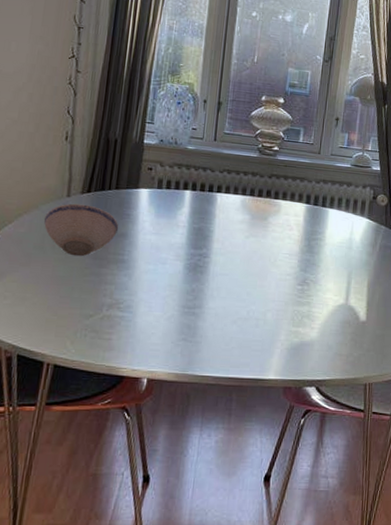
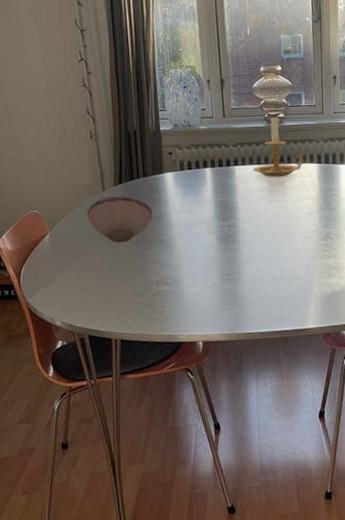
candle holder: none [236,147,293,212] -> present [252,116,304,177]

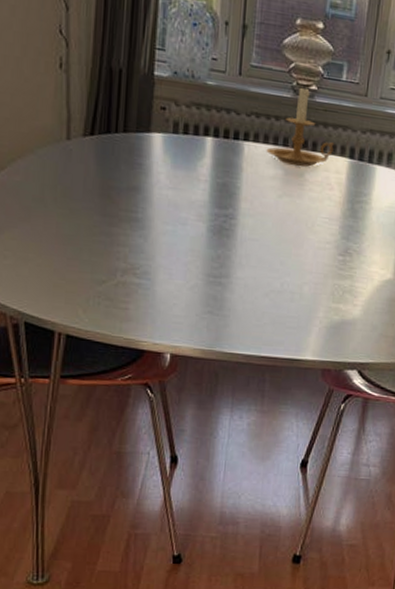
bowl: present [86,195,153,243] -> none [41,148,130,213]

